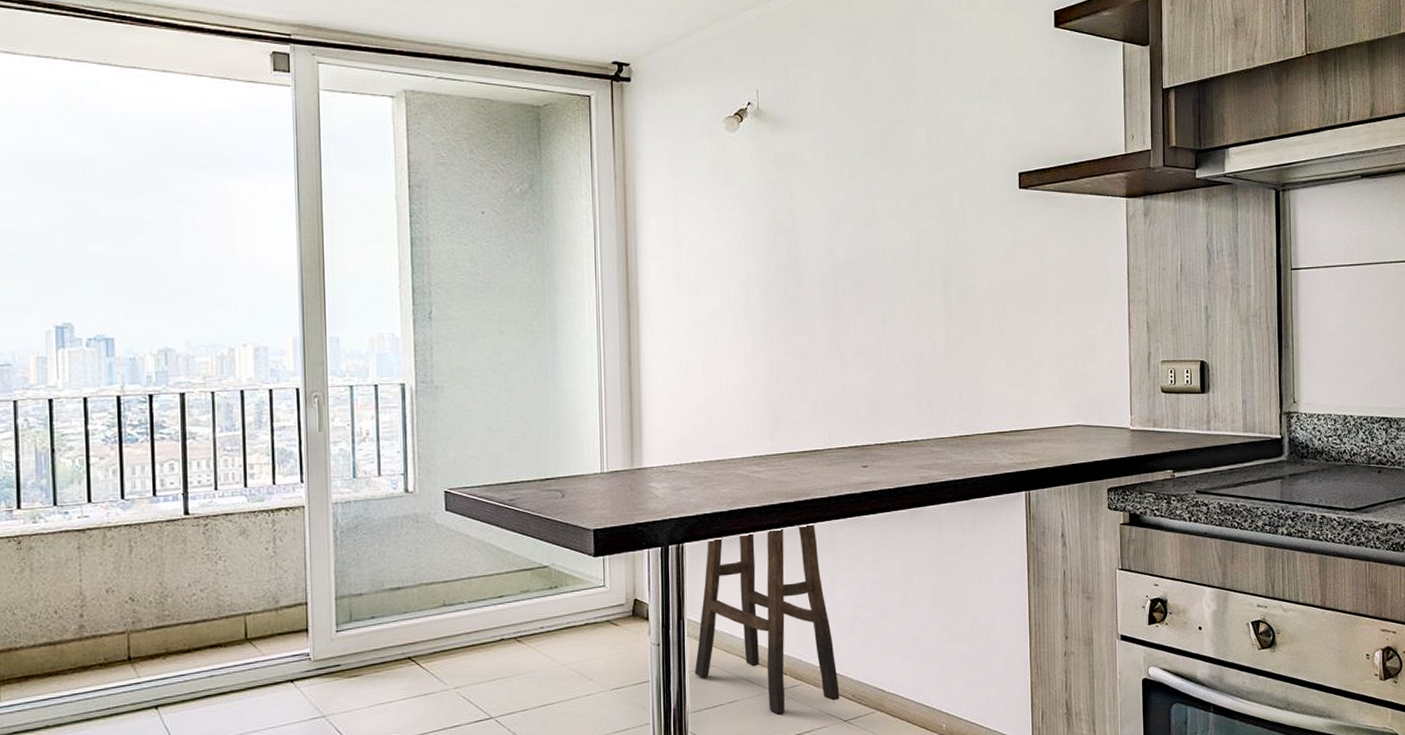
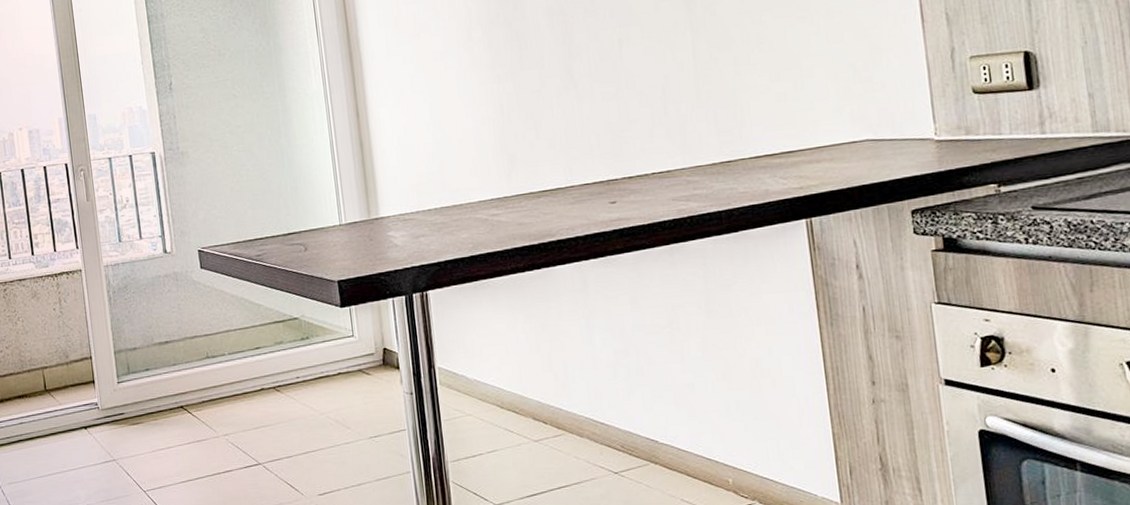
stool: present [694,523,840,715] -> none [450,265,608,465]

